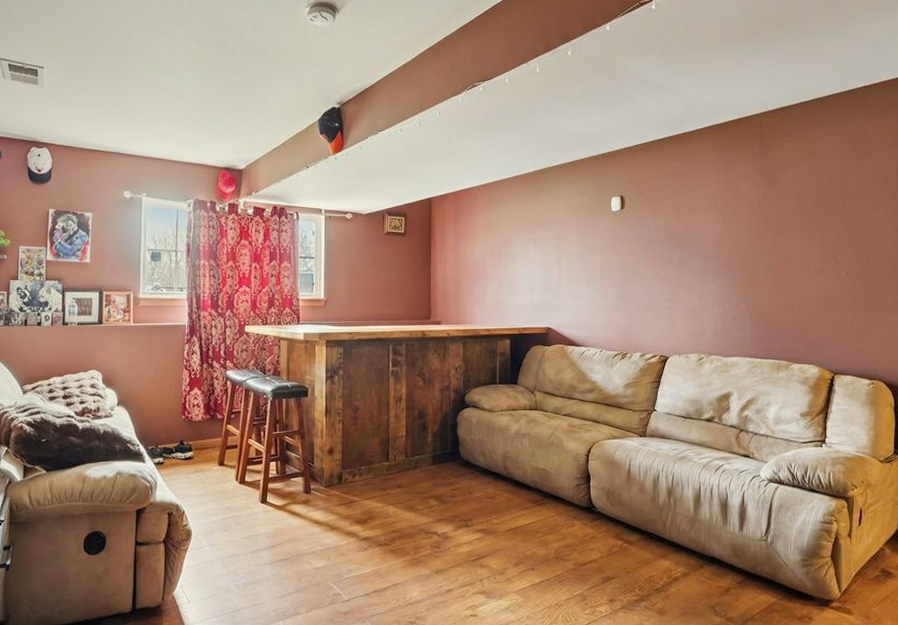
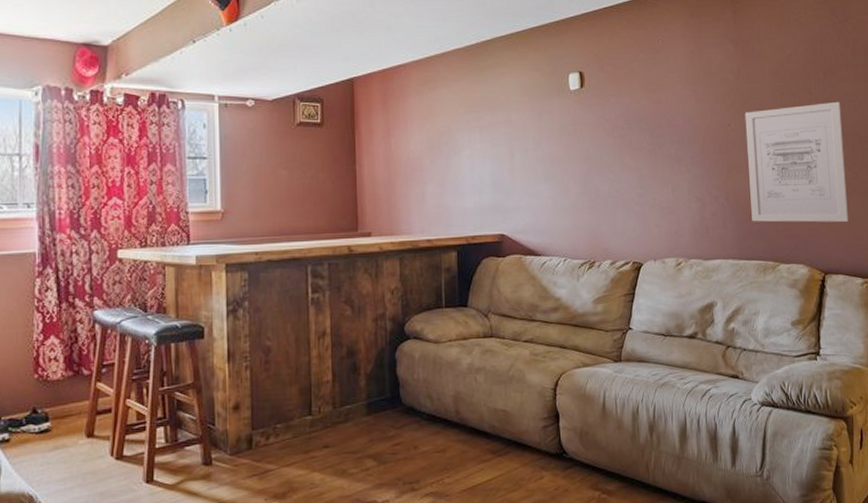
wall art: none [767,226,859,330] -> present [744,101,849,223]

